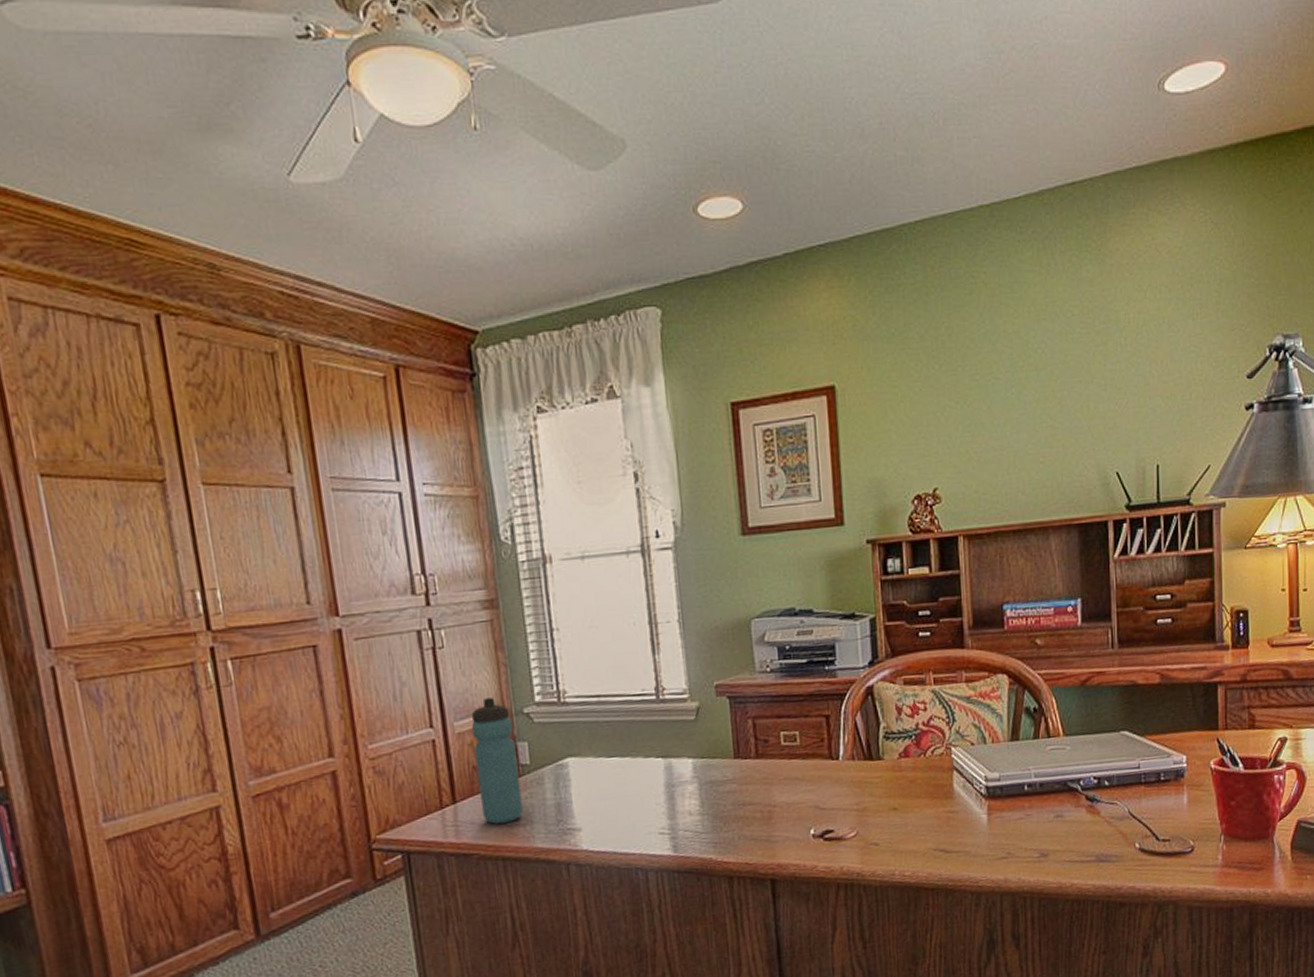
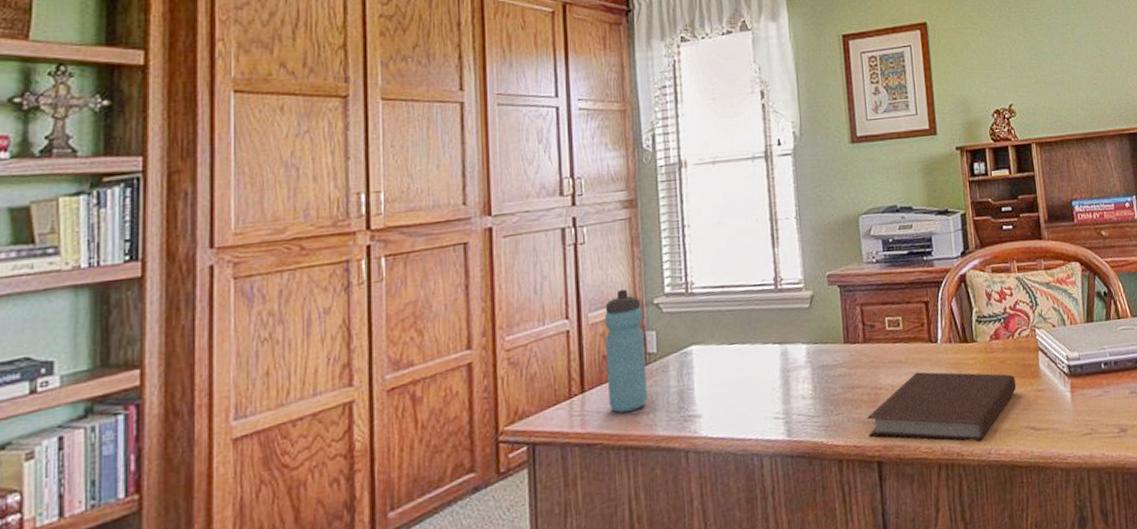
notebook: none [760,789,927,863] -> present [867,371,1017,442]

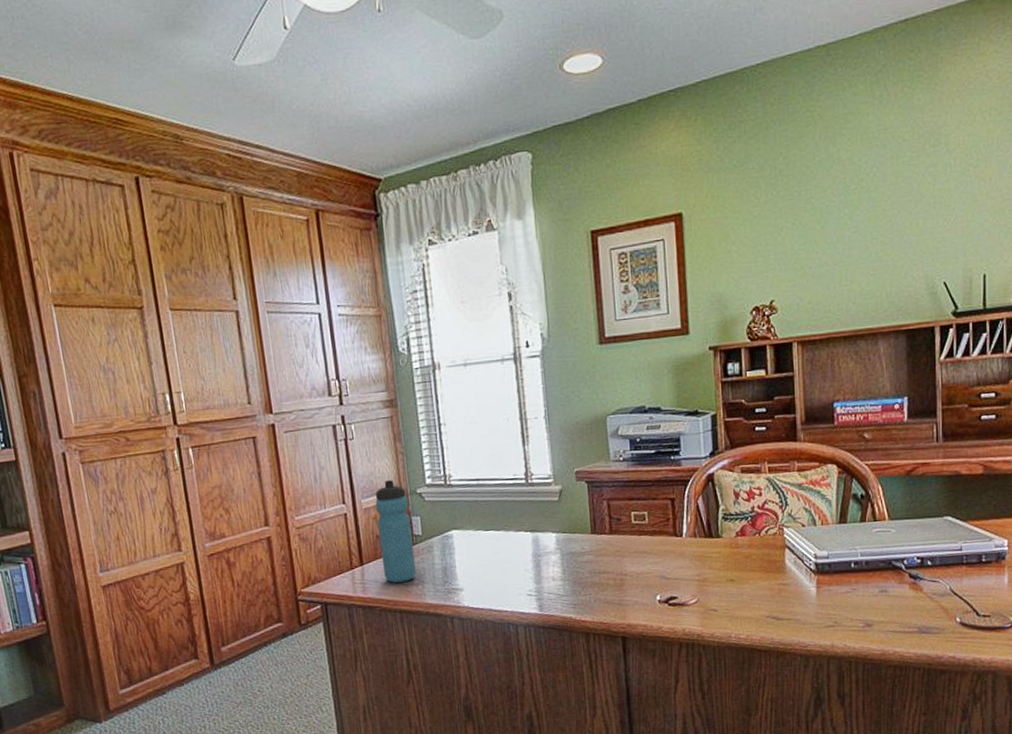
notebook: present [867,371,1017,442] -> none [613,562,760,626]

